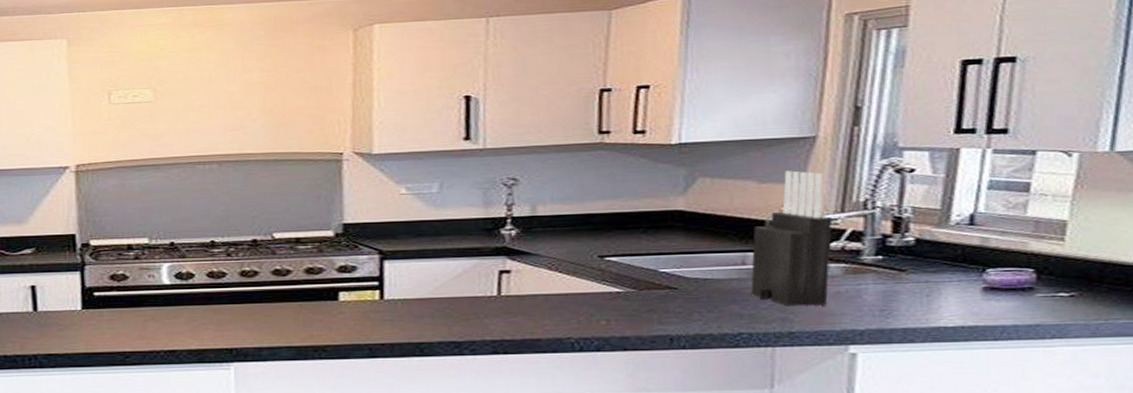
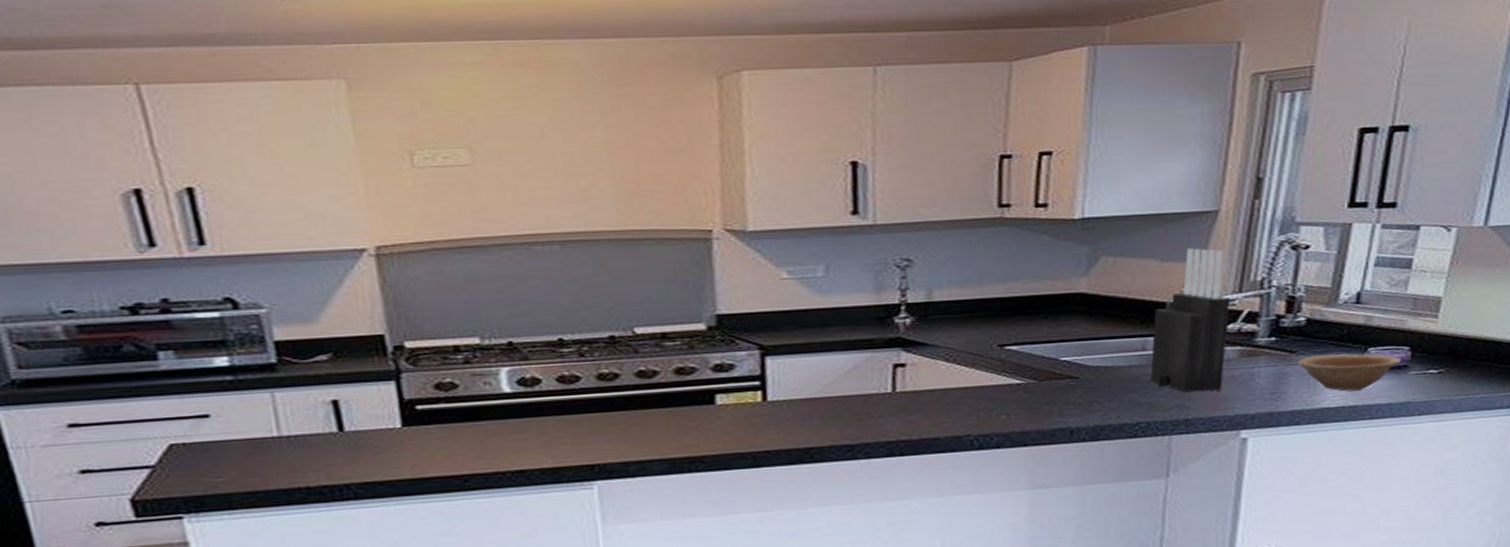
bowl: none [909,274,1026,311] -> present [1298,353,1402,392]

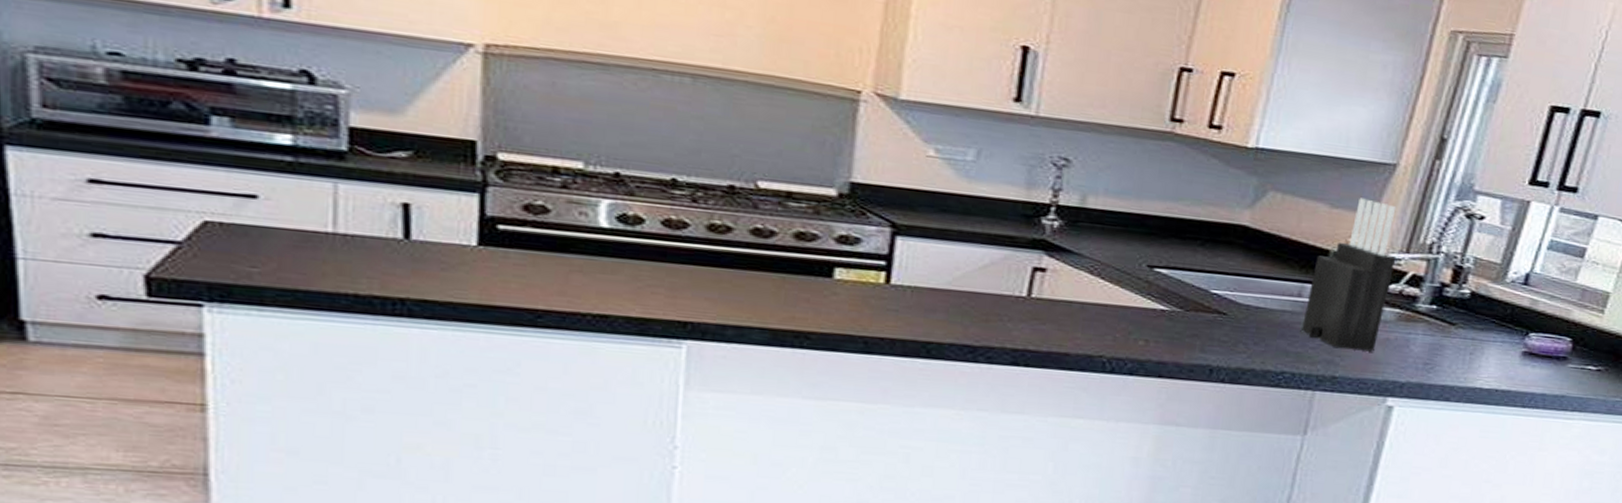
bowl: present [1298,353,1402,392] -> none [1456,331,1562,376]

